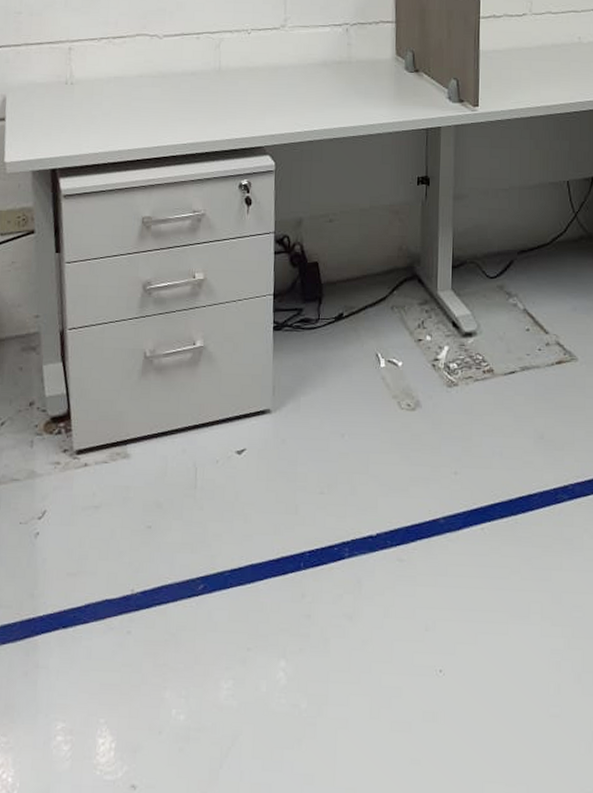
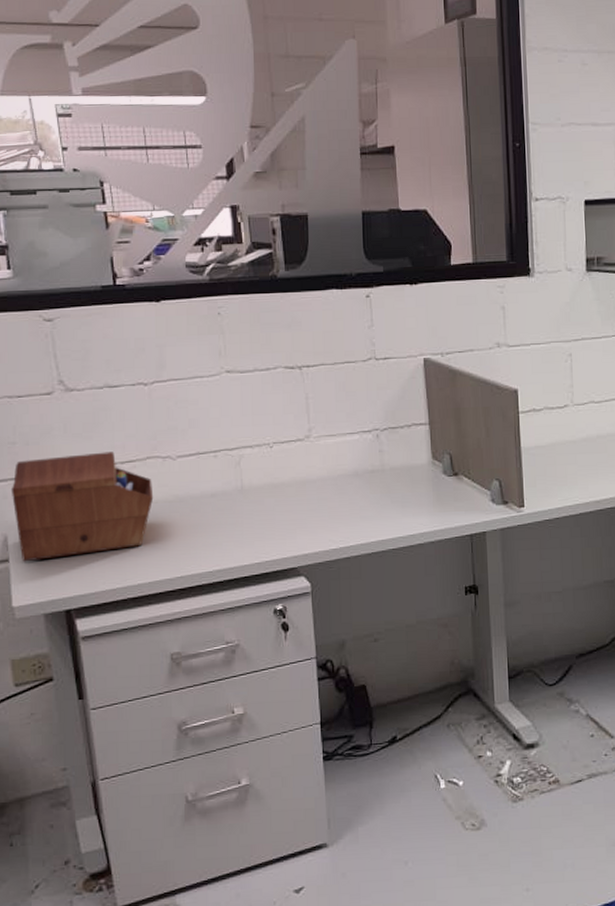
sewing box: none [13,26,140,122] -> present [11,451,154,562]

